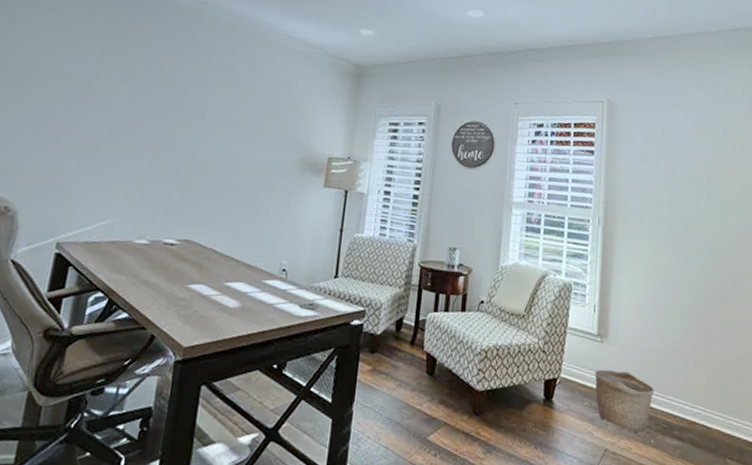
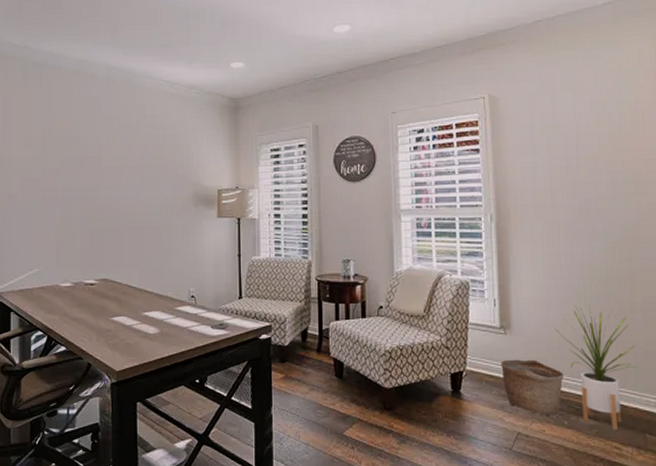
house plant: none [649,318,724,453] -> present [554,305,638,430]

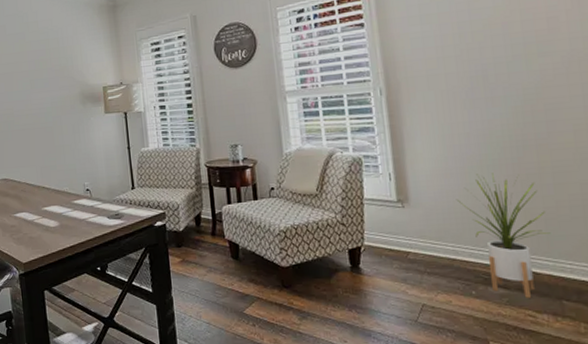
basket: present [501,359,564,415] -> none [400,231,469,286]

